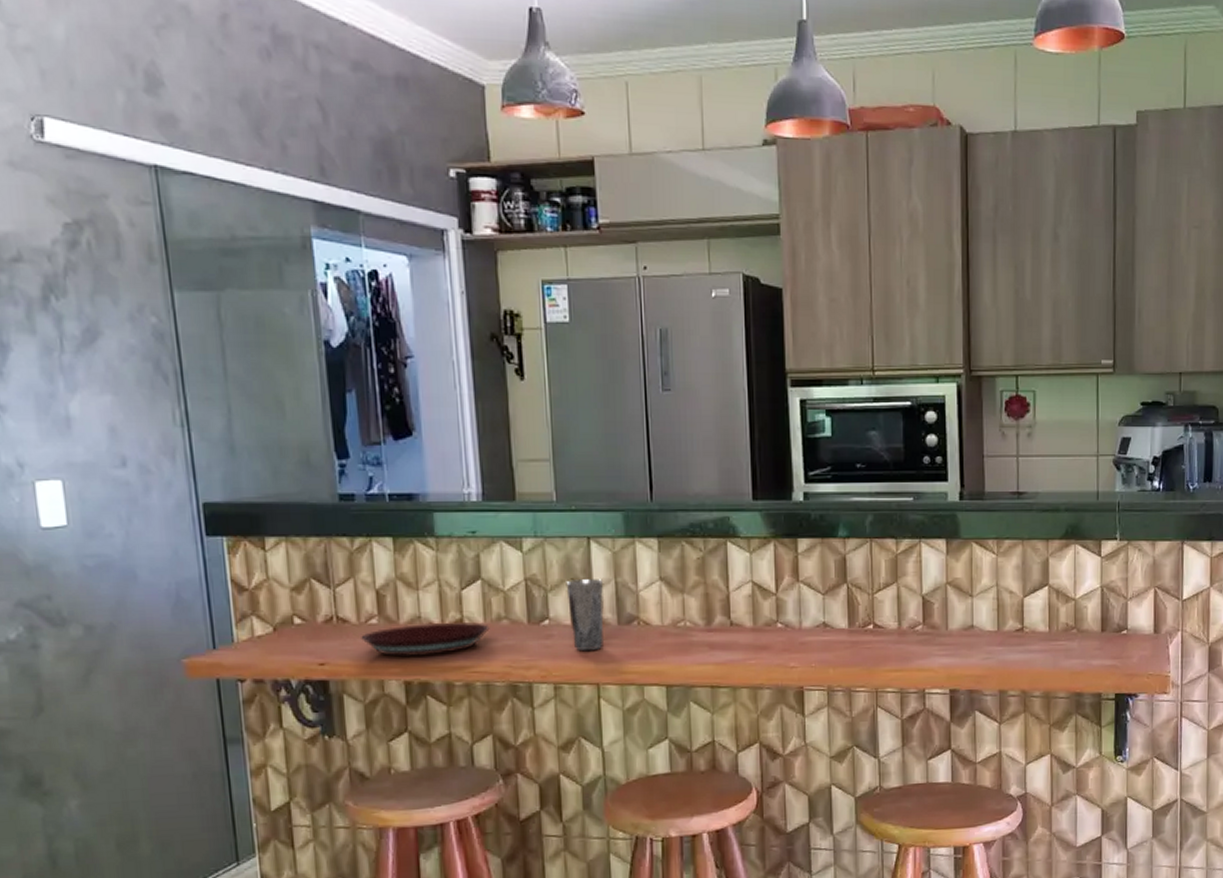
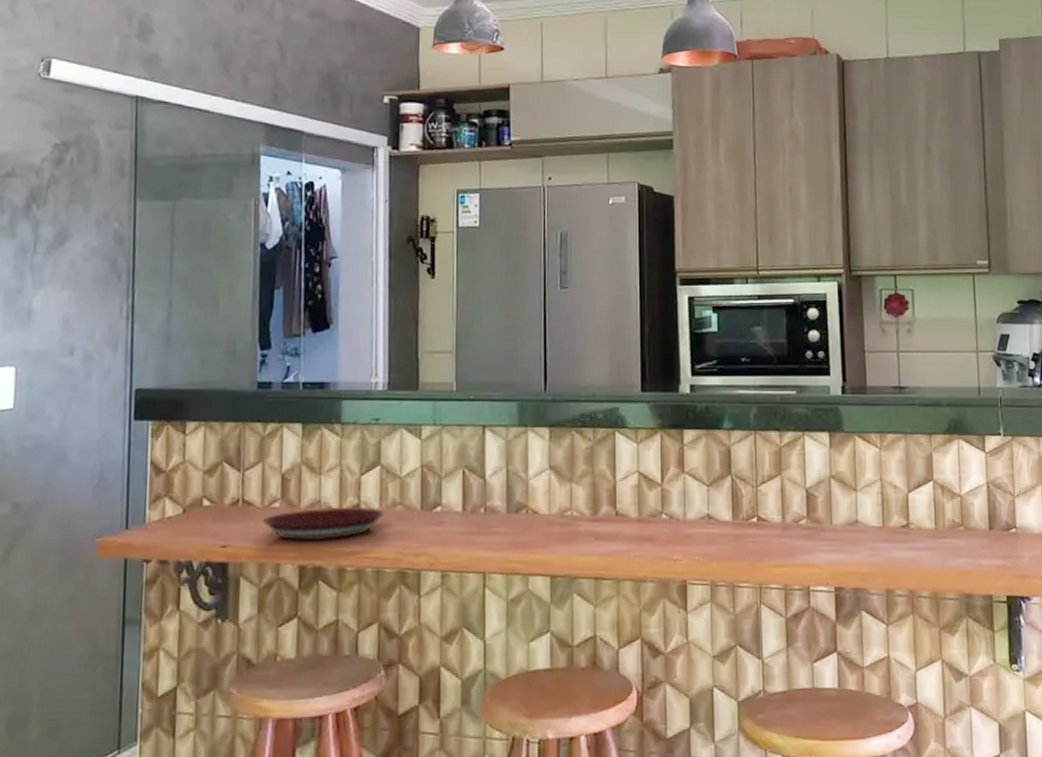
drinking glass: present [566,579,605,652] -> none [459,467,495,539]

